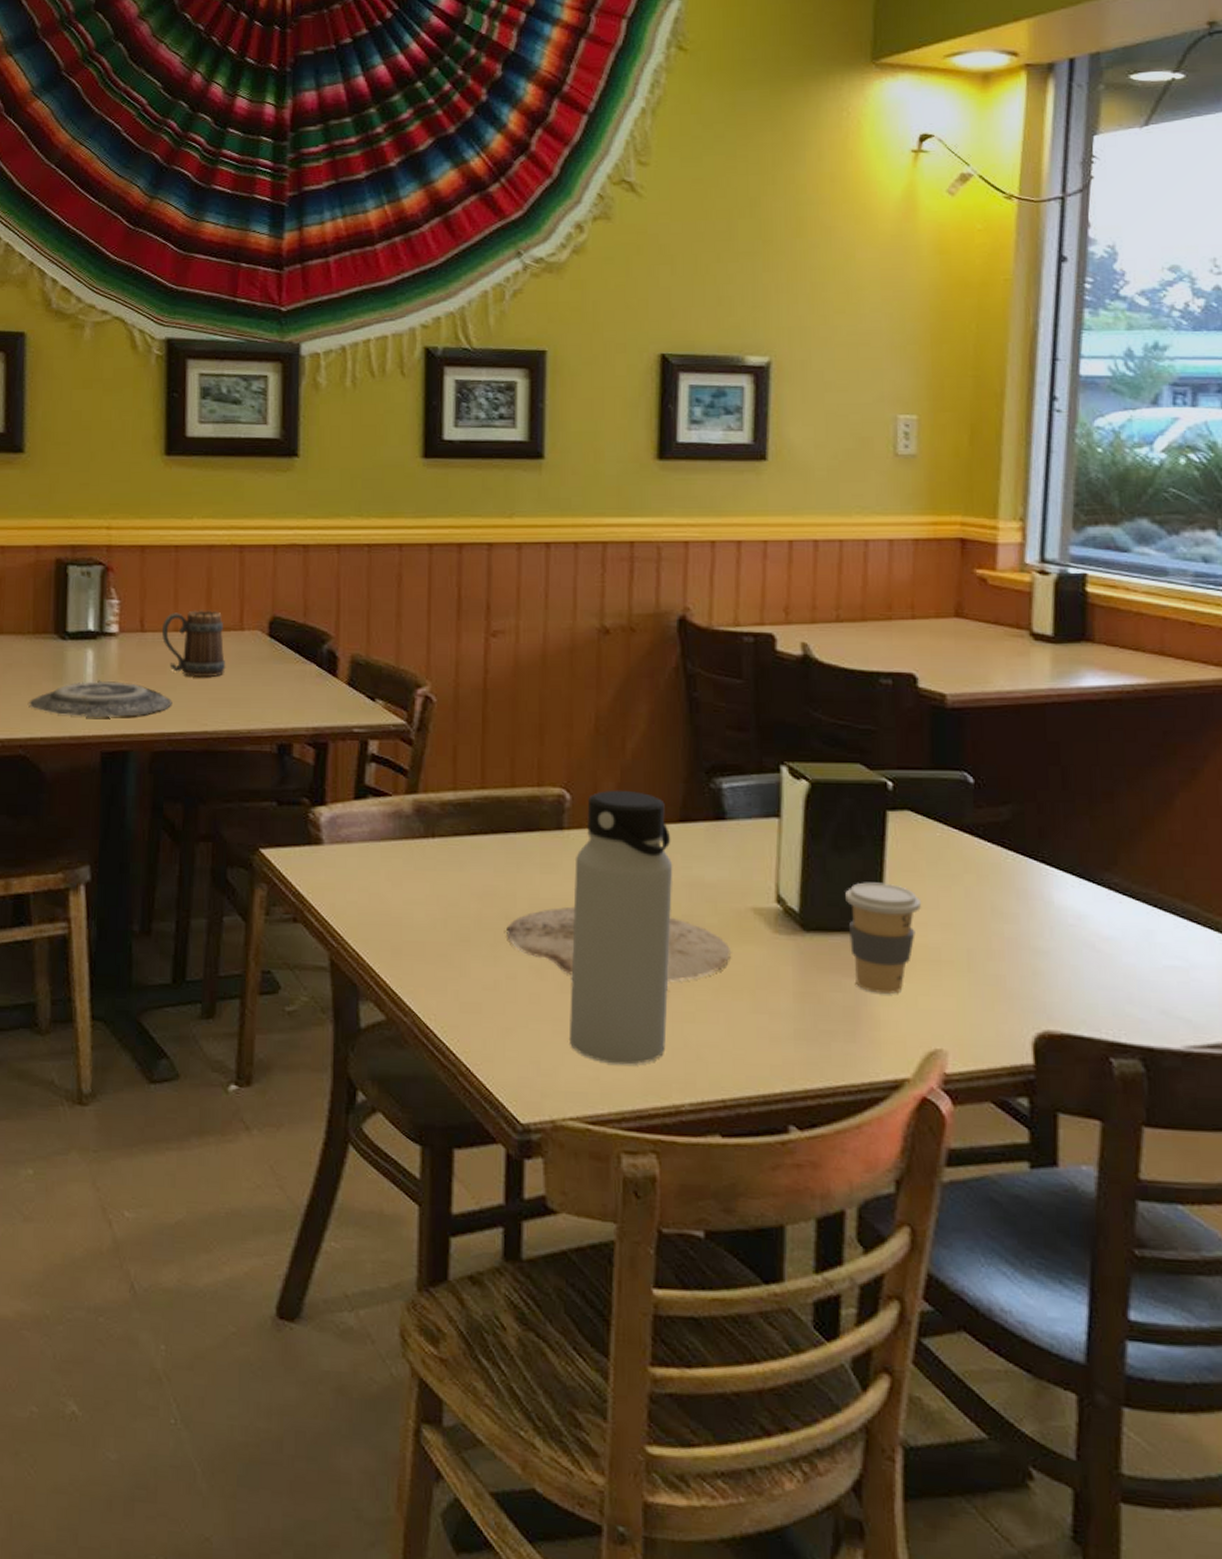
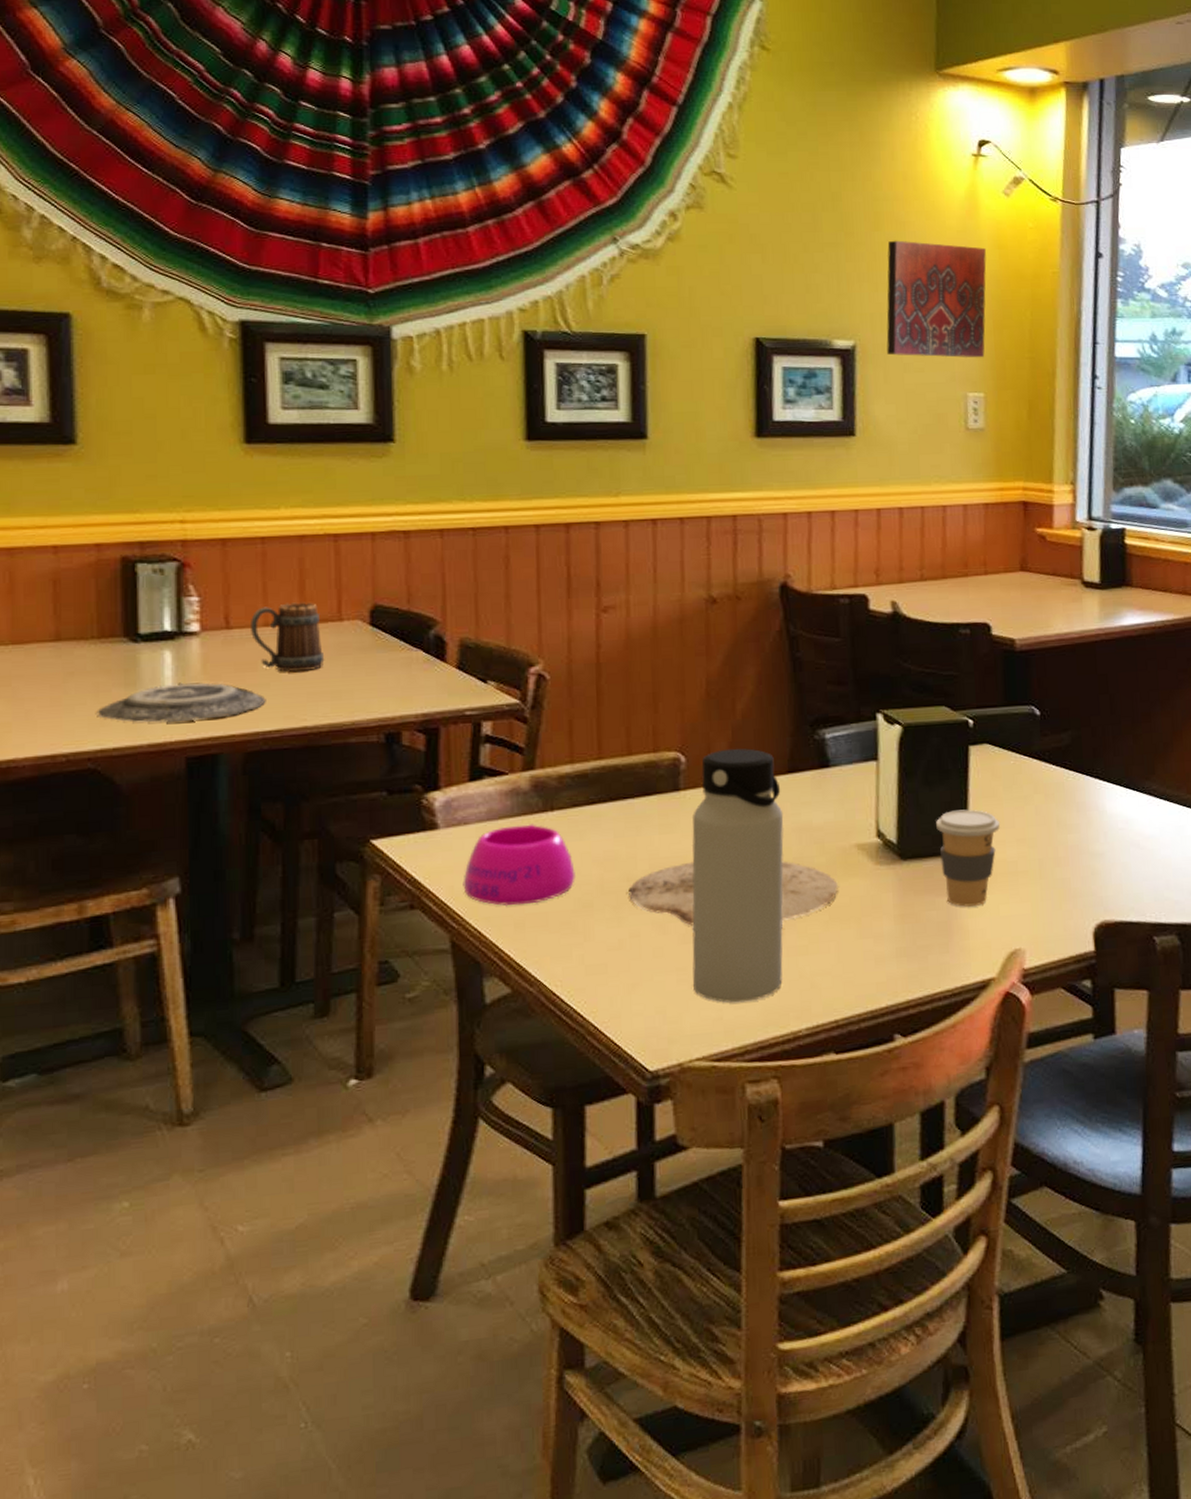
bowl: none [344,848,455,932] -> present [463,824,577,907]
decorative tile: none [806,247,925,376] -> present [886,240,987,358]

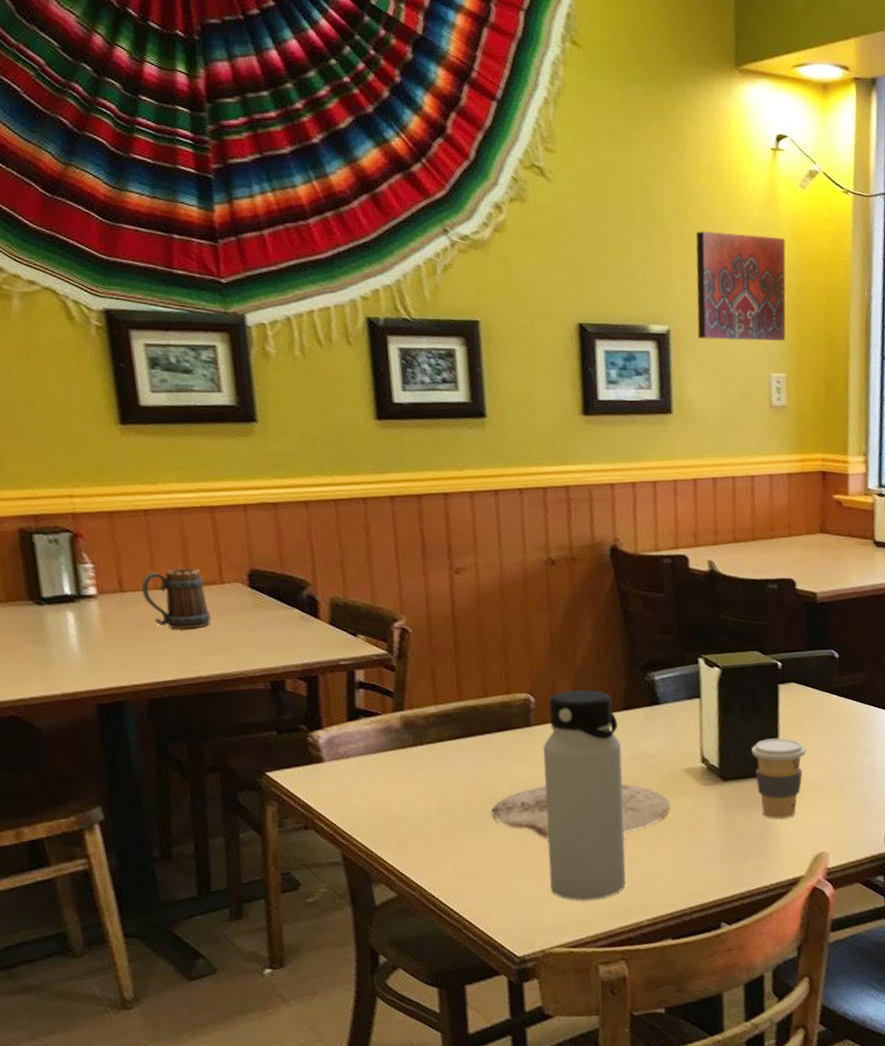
plate: present [97,682,266,722] -> none [12,639,163,675]
bowl: present [463,824,577,907] -> none [348,756,446,826]

